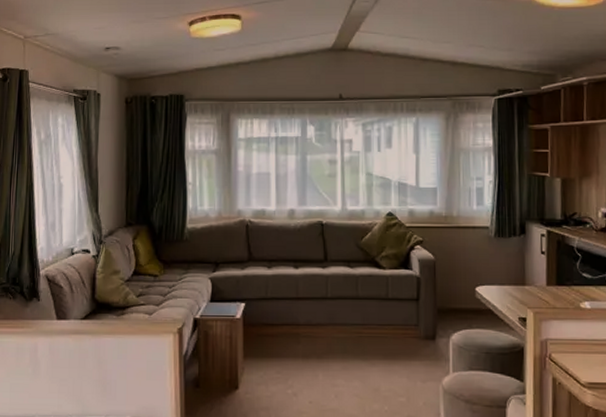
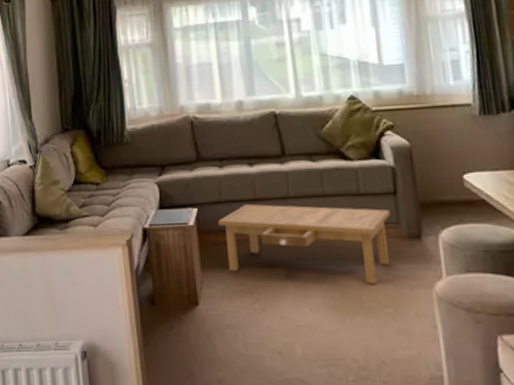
coffee table: none [262,302,412,377] -> present [218,204,390,284]

